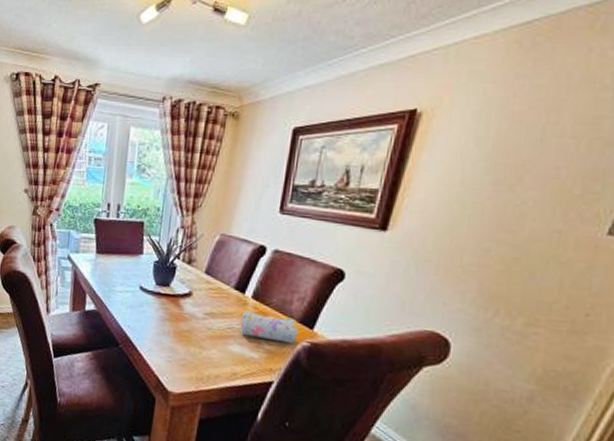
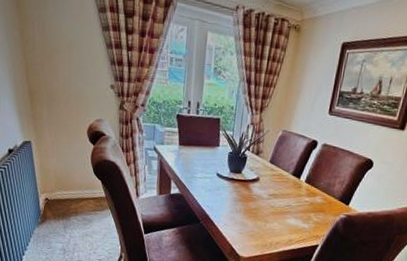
pencil case: present [240,311,299,344] -> none [296,192,339,216]

